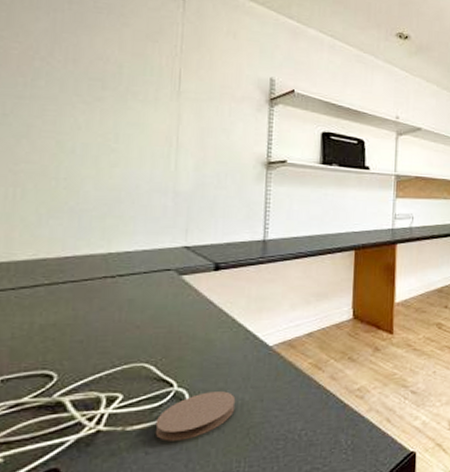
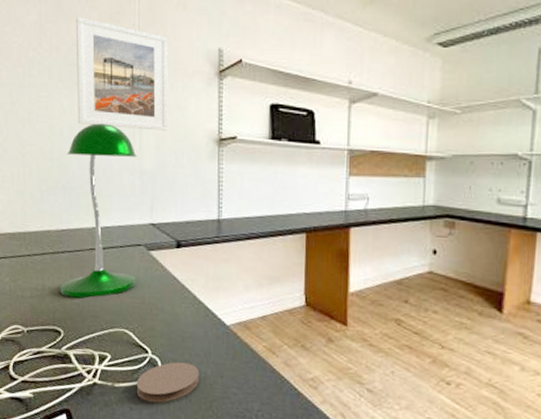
desk lamp: none [56,141,171,334] -> present [60,123,137,299]
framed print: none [96,30,215,153] -> present [75,16,168,131]

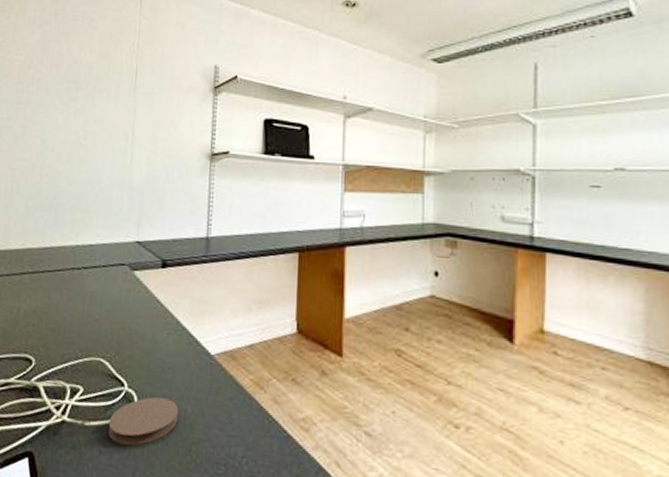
desk lamp: present [60,123,137,299] -> none [35,138,127,323]
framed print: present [75,16,168,131] -> none [70,36,166,146]

